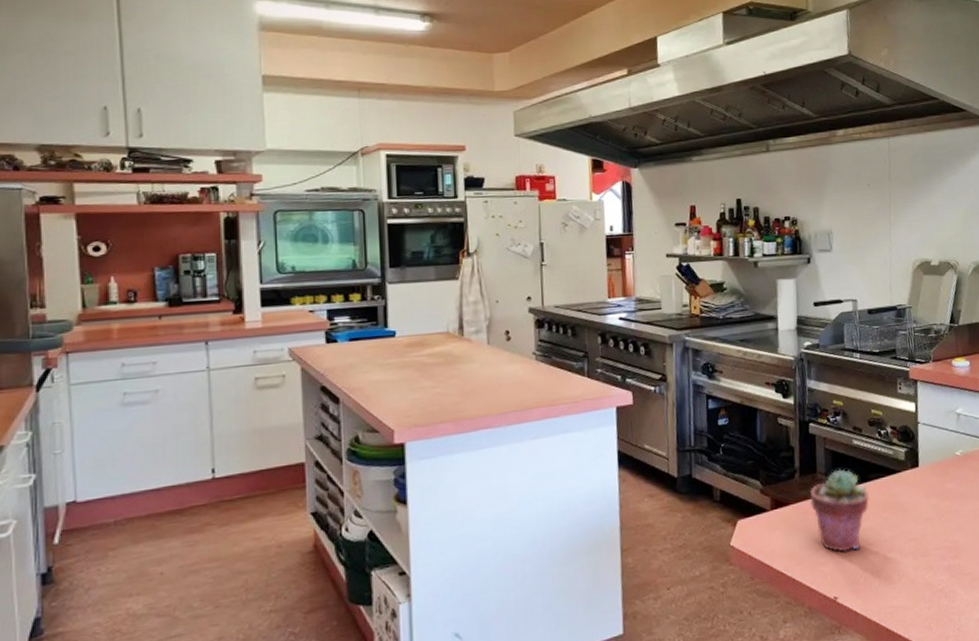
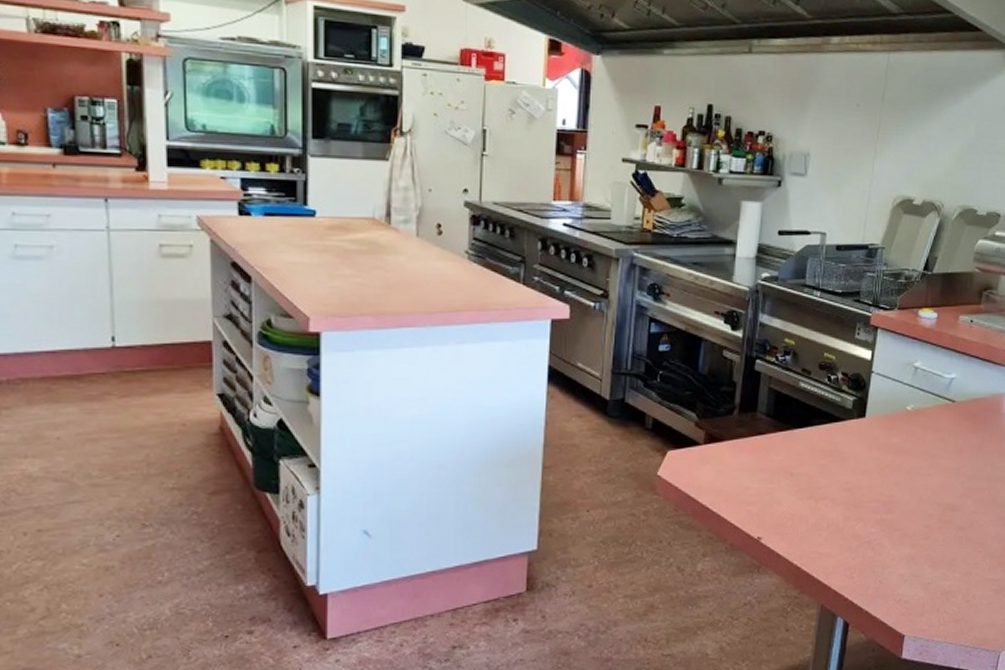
potted succulent: present [810,469,869,552] -> none [746,410,808,494]

